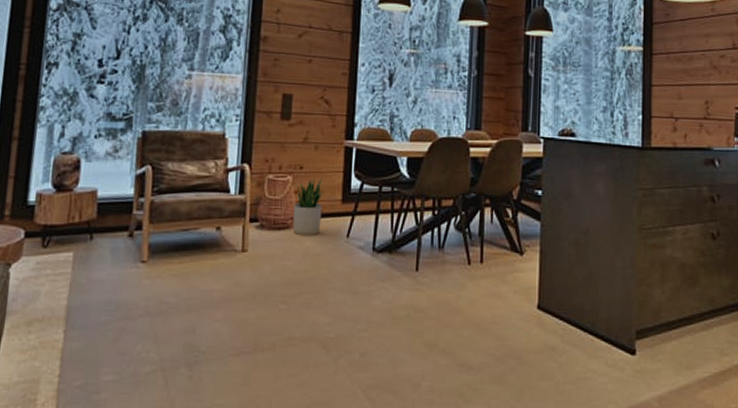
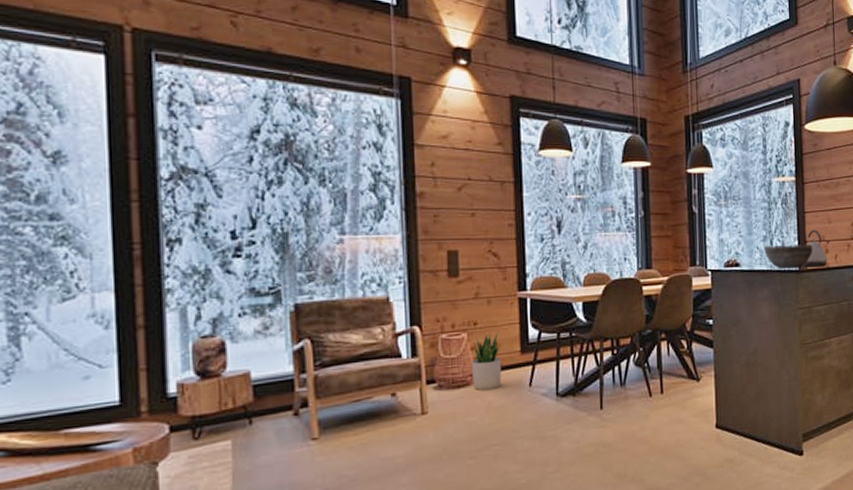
bowl: none [603,118,659,146] -> present [764,244,813,270]
kettle: none [648,105,676,146] -> present [804,230,828,268]

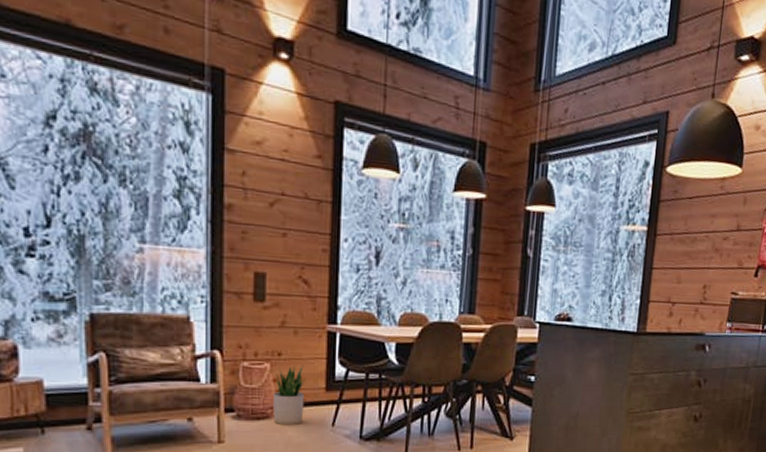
bowl: present [764,244,813,270] -> none [601,302,656,331]
kettle: present [804,230,828,268] -> none [643,289,671,331]

